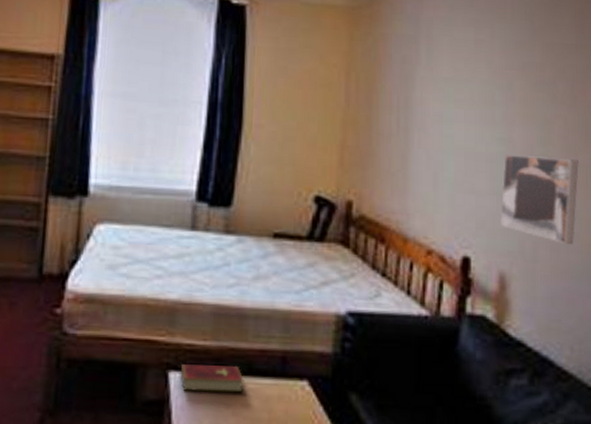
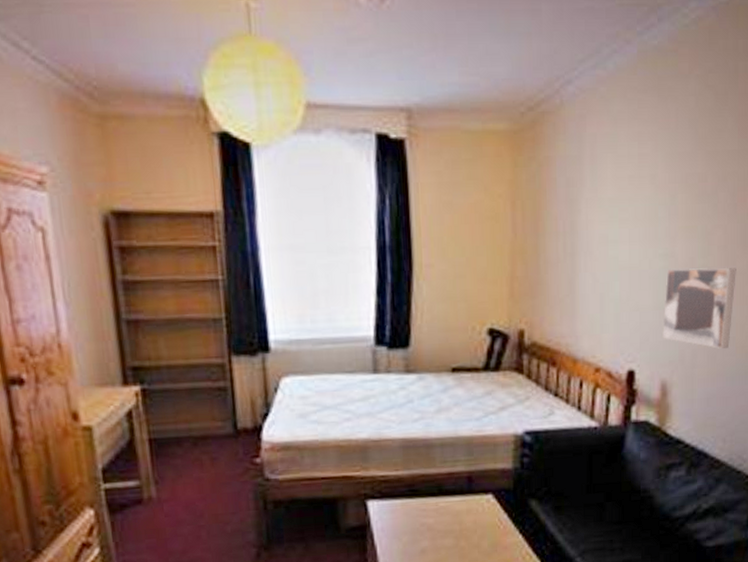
hardcover book: present [180,364,244,393] -> none [377,489,436,515]

